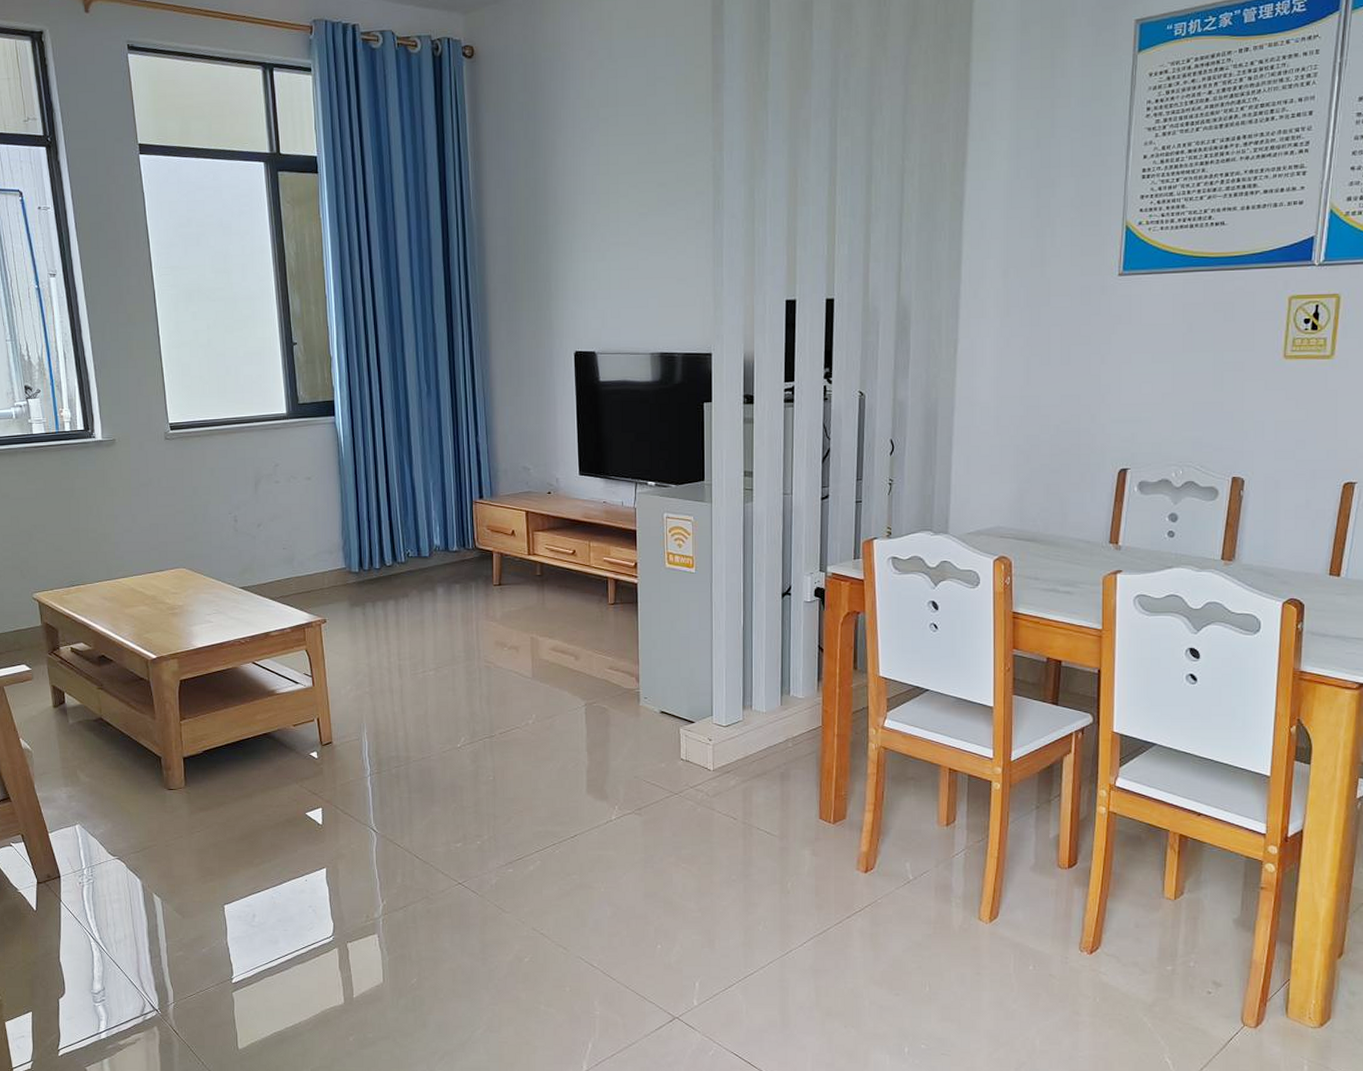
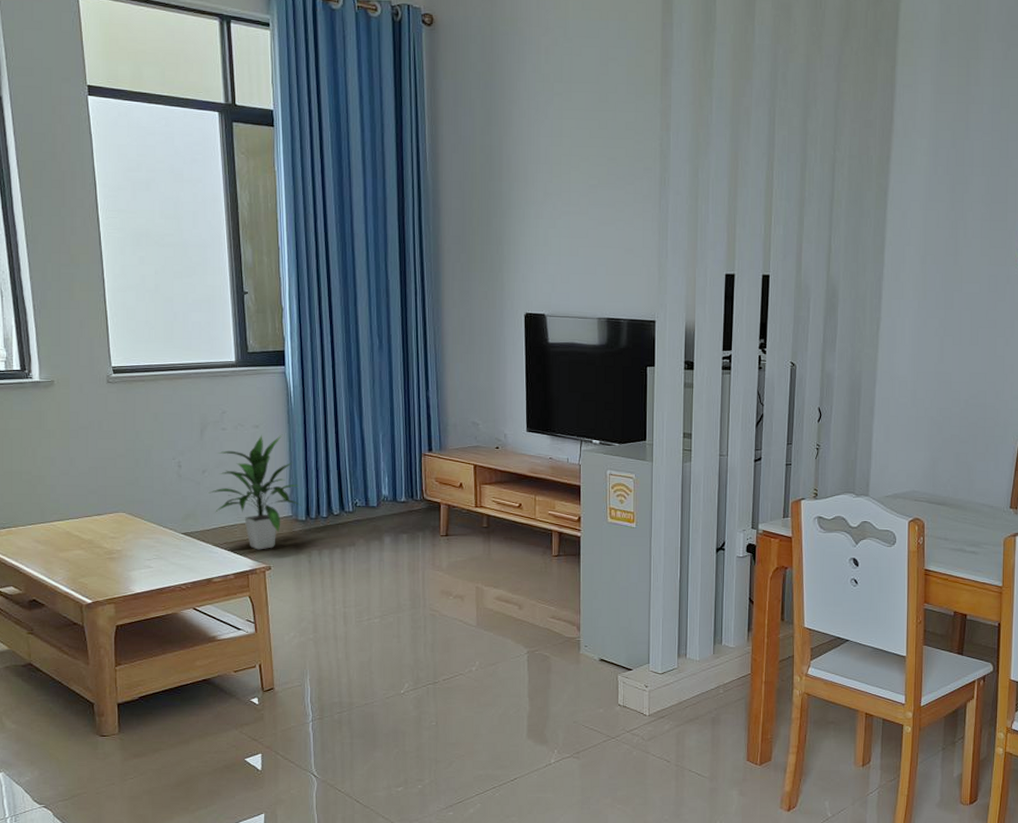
indoor plant: none [264,485,354,603] -> present [208,434,301,550]

